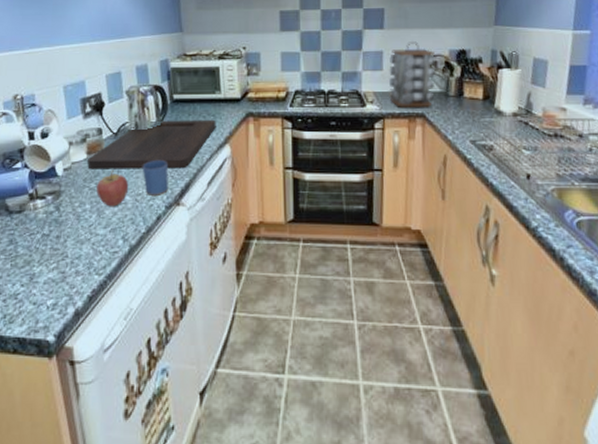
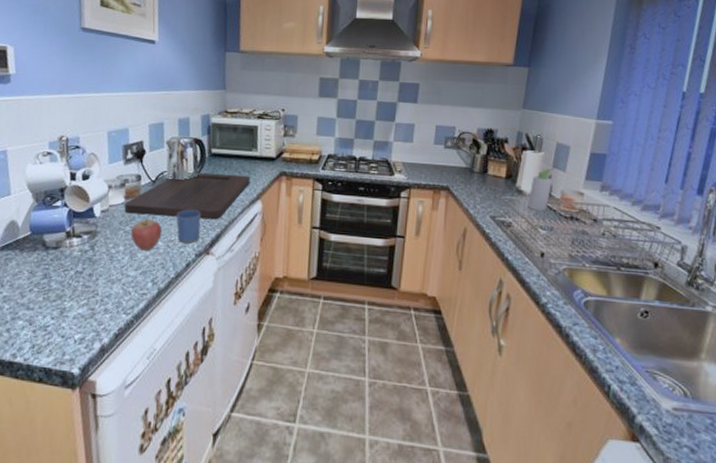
spice rack: present [388,41,435,107] -> none [416,117,464,181]
bottle: none [509,82,535,132] -> present [528,166,556,212]

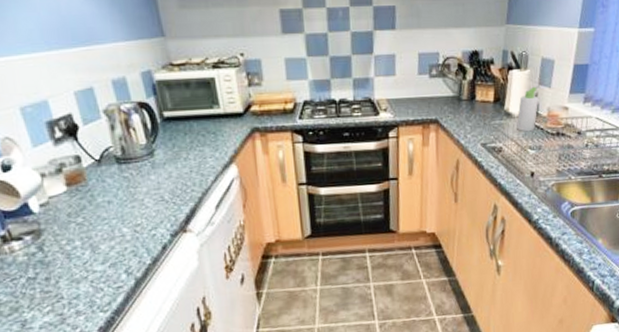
cutting board: present [124,172,251,220] -> none [68,137,219,203]
fruit: present [131,215,162,251] -> none [85,200,125,241]
mug: present [176,209,201,244] -> none [136,185,171,225]

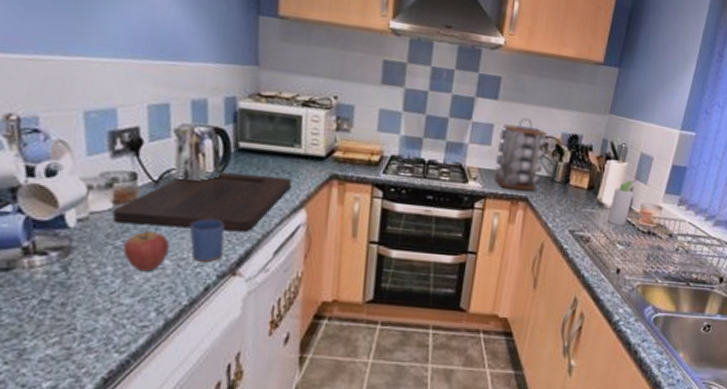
cutting board: none [68,137,219,203] -> present [113,171,292,232]
fruit: none [85,200,125,241] -> present [123,225,170,272]
mug: none [136,185,171,225] -> present [189,218,225,262]
spice rack: none [402,43,448,114] -> present [493,118,547,191]

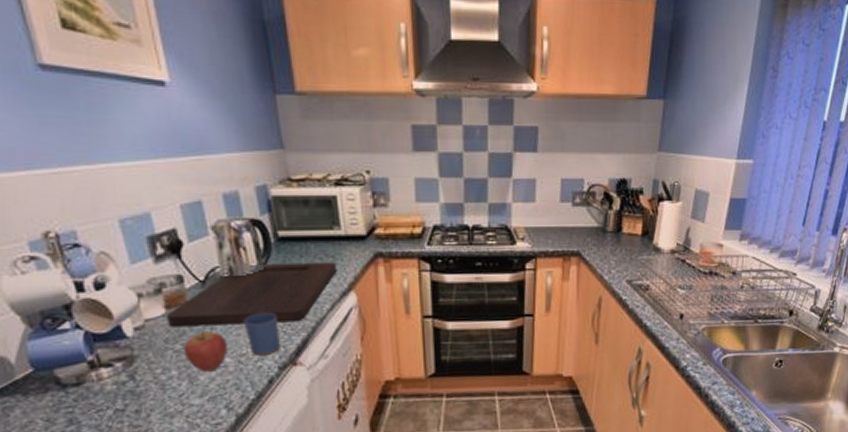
spice rack: present [493,118,547,191] -> none [541,168,594,245]
bottle: present [608,178,638,226] -> none [666,217,695,270]

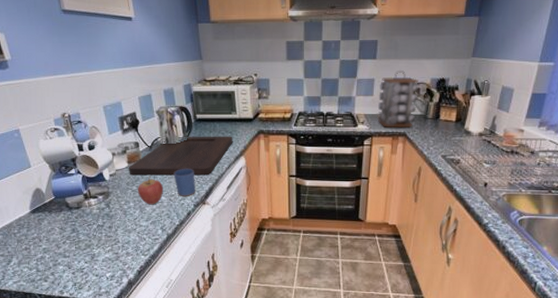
spice rack: none [541,168,594,245] -> present [377,71,418,127]

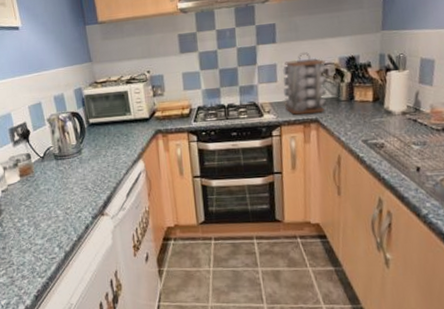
cutting board: present [129,136,233,176] -> none [21,138,130,190]
fruit: present [138,176,164,205] -> none [31,188,59,221]
mug: present [173,168,195,196] -> none [68,177,93,209]

